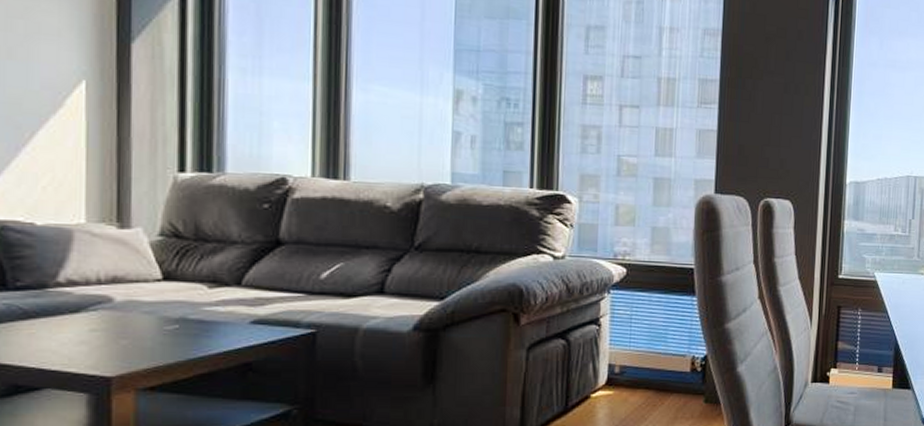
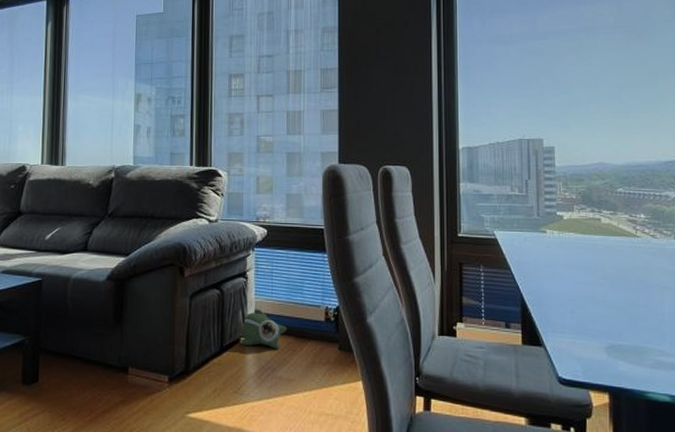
plush toy: none [588,361,647,406] -> present [239,309,288,350]

